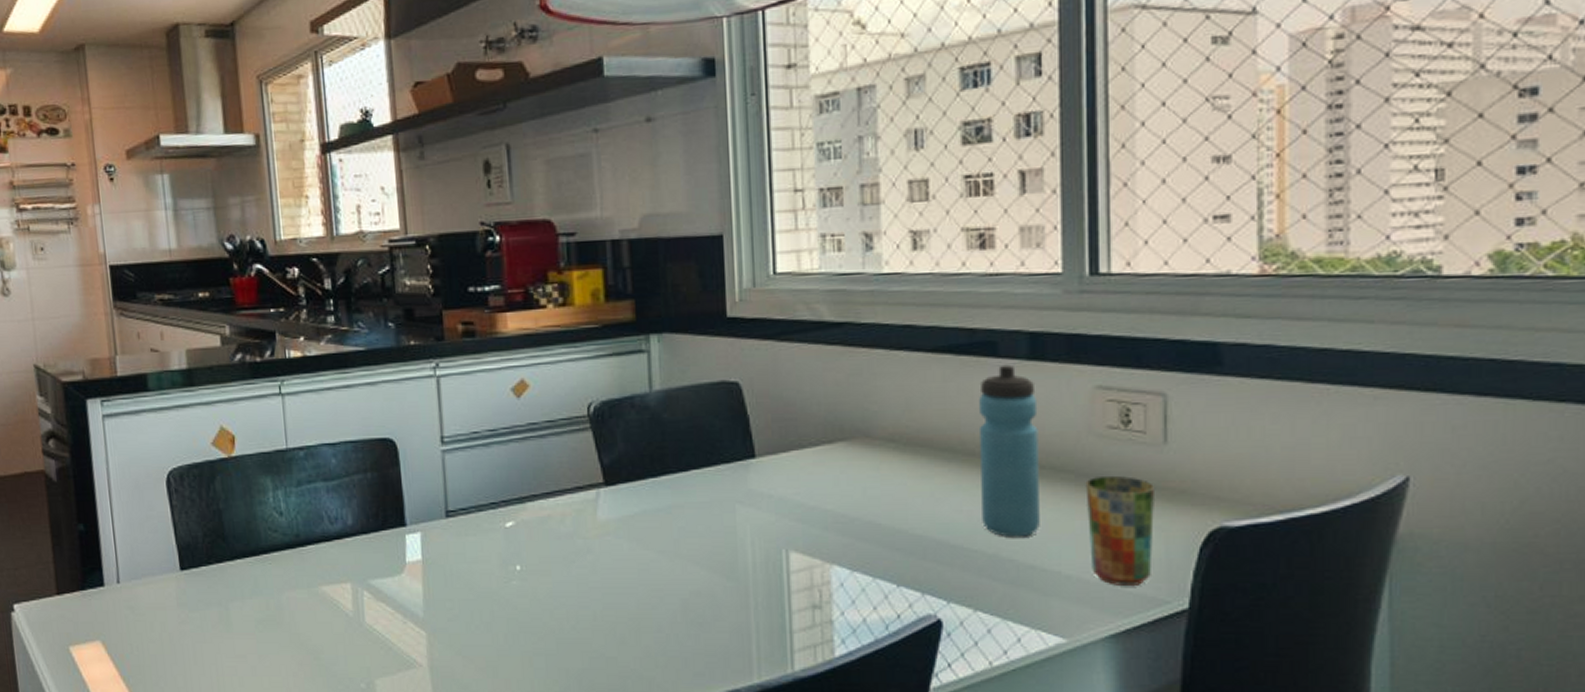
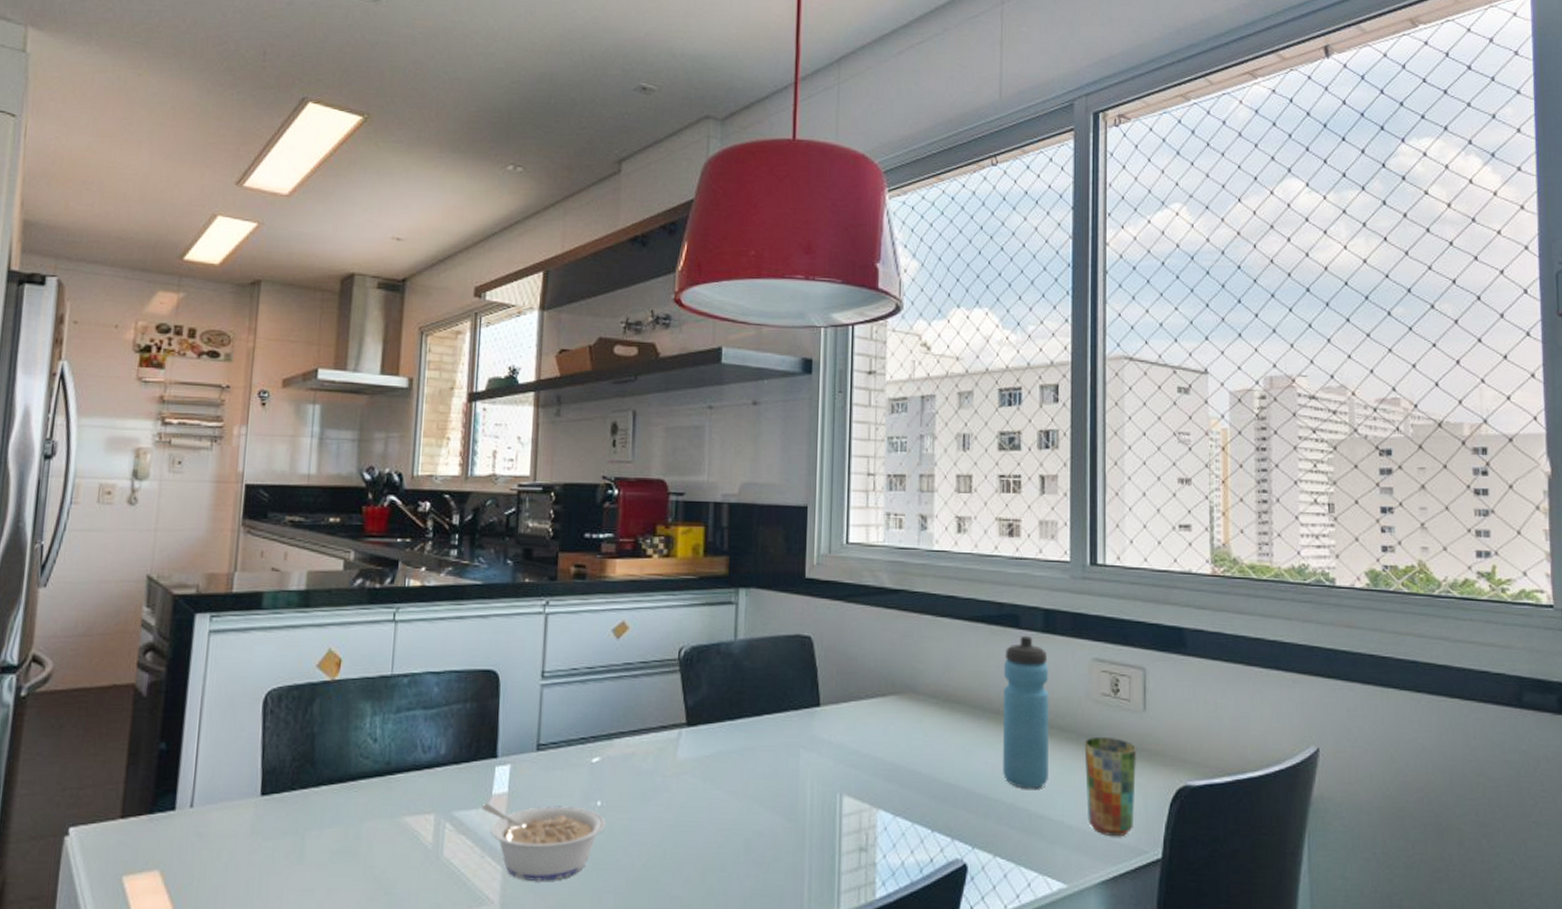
legume: none [397,570,528,646] -> present [482,803,606,882]

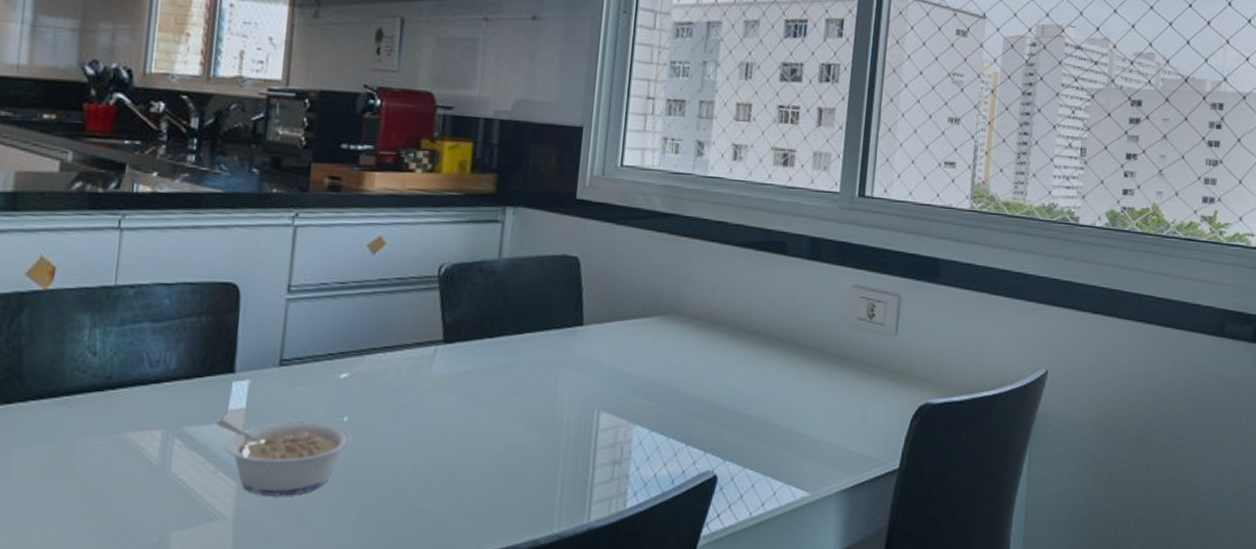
water bottle: present [1002,635,1050,789] -> none [758,261,811,406]
cup: present [1084,737,1137,836] -> none [834,358,885,449]

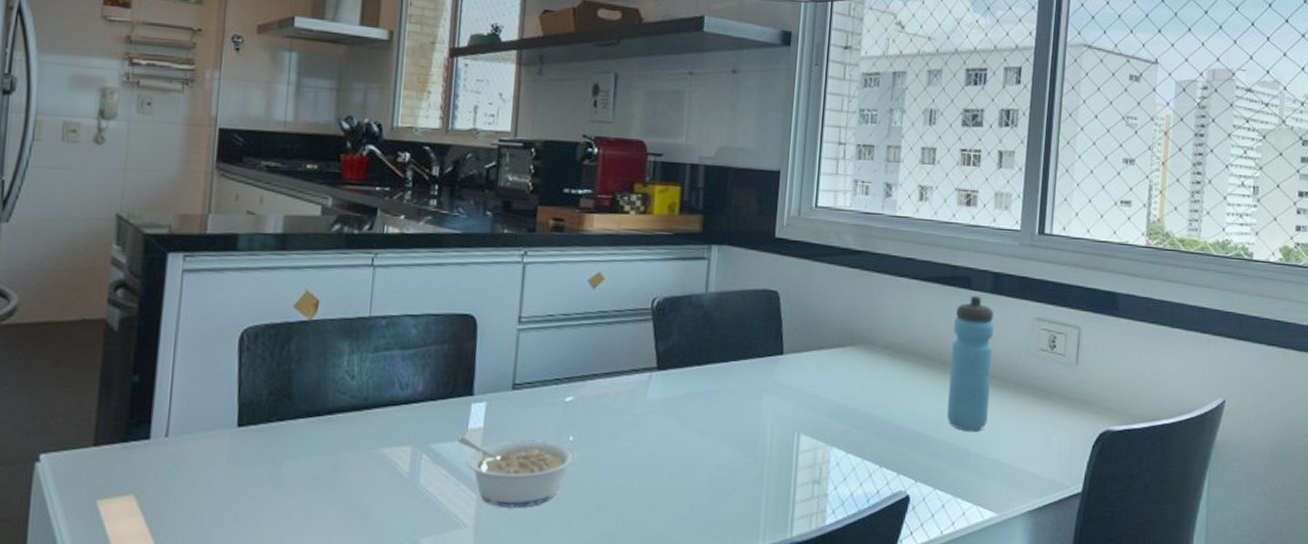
water bottle: none [758,261,811,406] -> present [947,295,995,431]

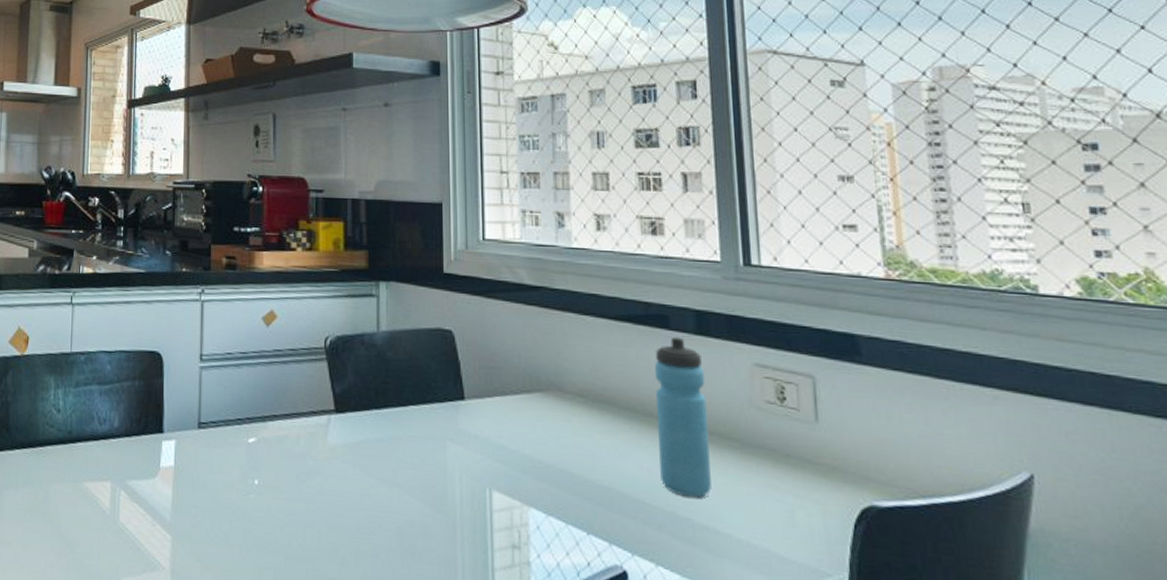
legume: present [458,436,578,508] -> none [151,474,264,553]

